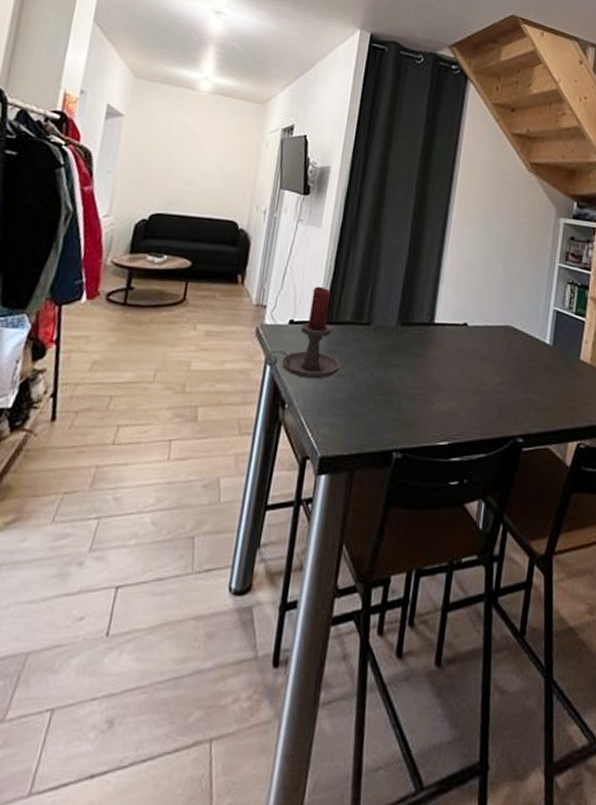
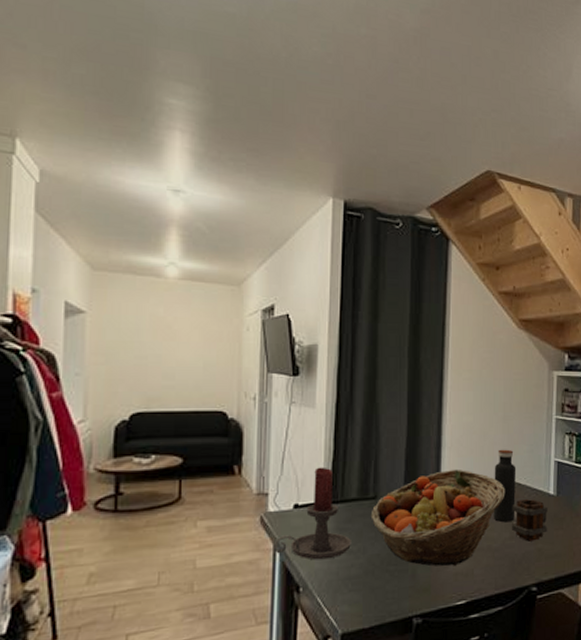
fruit basket: none [362,304,500,404] -> present [370,469,505,566]
water bottle: none [484,291,514,367] -> present [493,449,517,523]
mug: none [503,344,542,390] -> present [512,498,548,542]

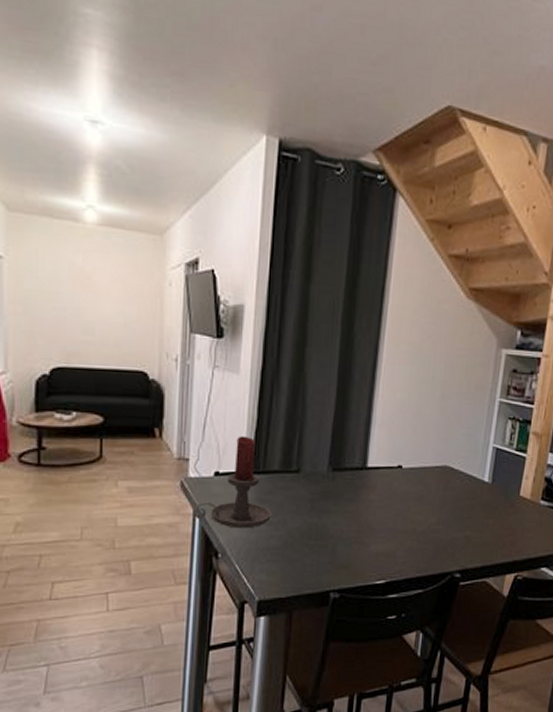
fruit basket: present [370,469,505,566] -> none [292,447,437,546]
water bottle: present [493,449,517,523] -> none [420,430,451,507]
mug: present [512,498,548,542] -> none [440,484,480,528]

